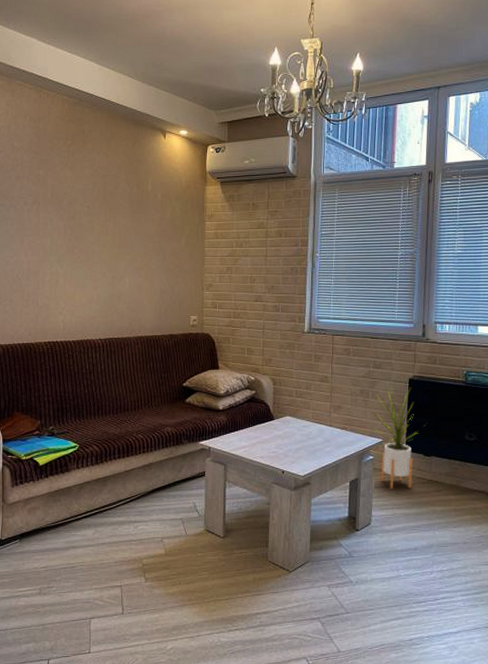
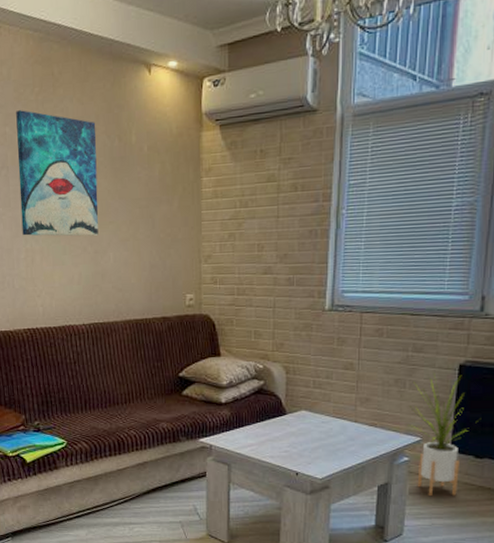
wall art: none [48,157,118,265] -> present [16,110,99,237]

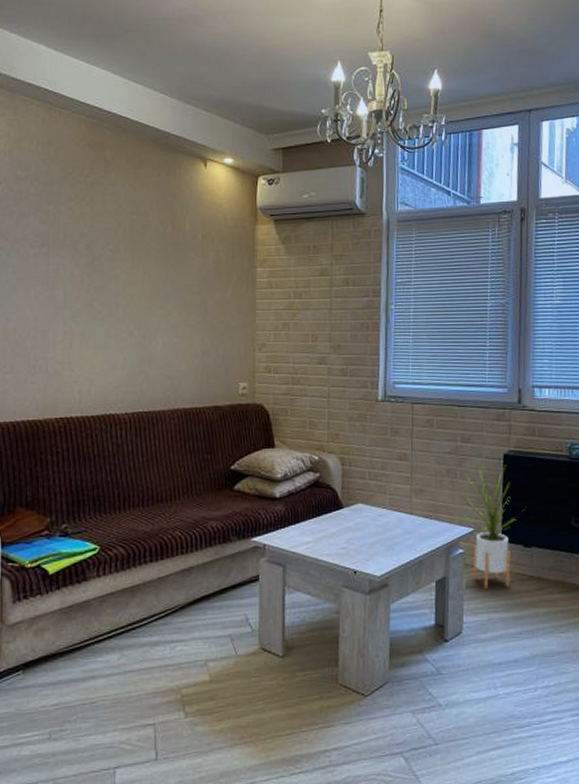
wall art: present [16,110,99,237] -> none [61,190,149,321]

